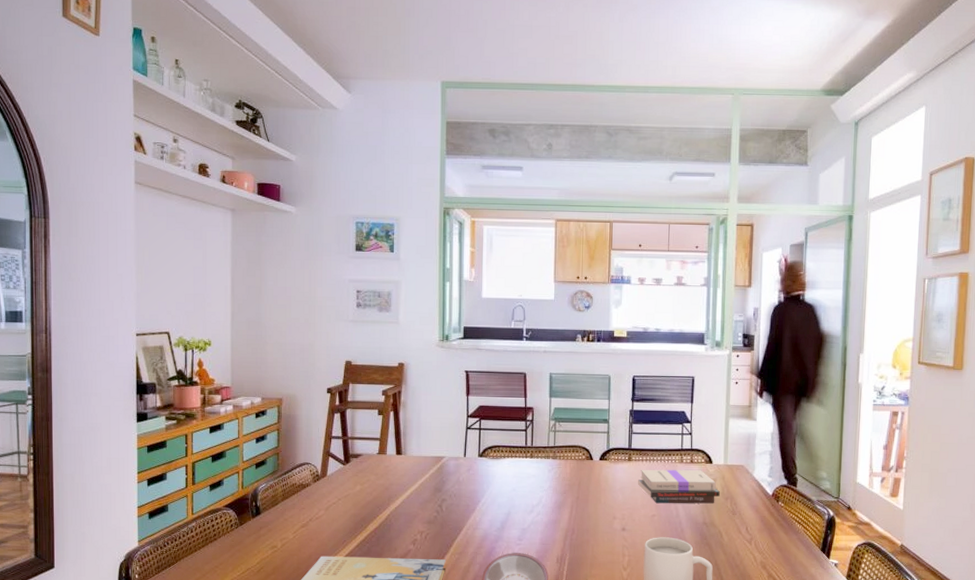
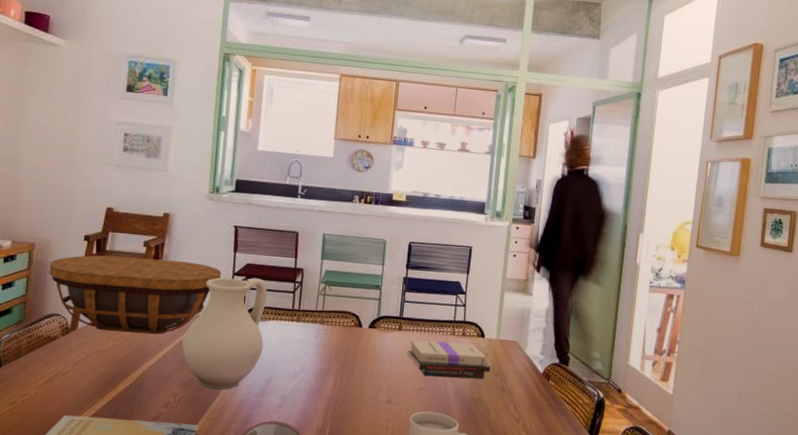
basket: none [297,406,457,477] -> present [49,255,222,335]
pitcher: none [424,419,500,526] -> present [181,277,267,390]

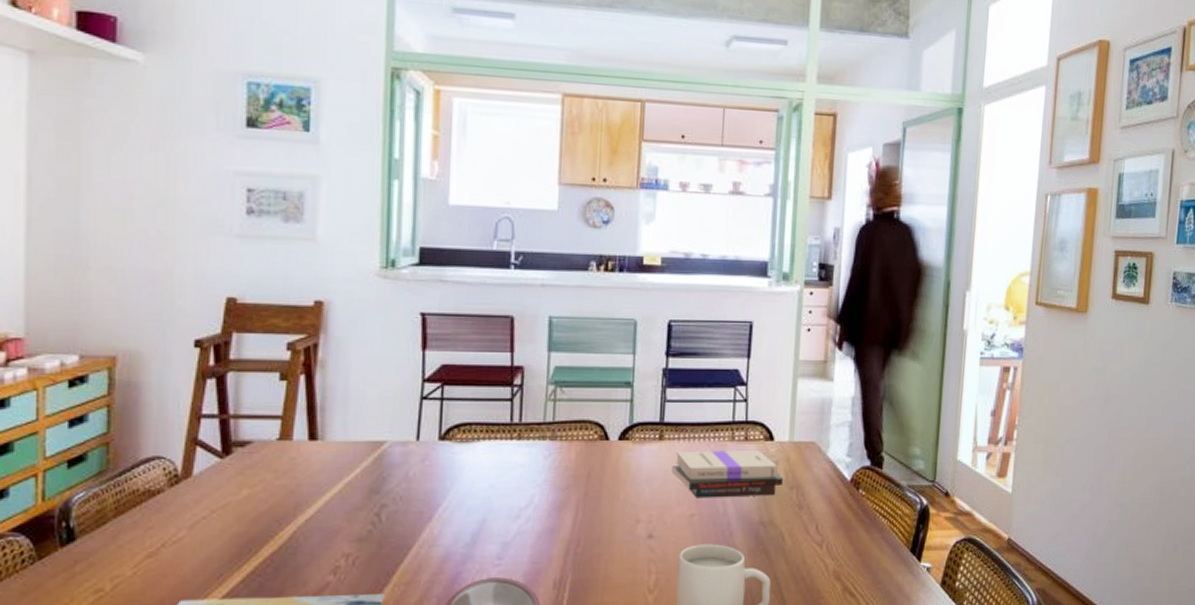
basket: present [49,255,222,335] -> none [142,367,406,475]
pitcher: present [181,277,267,390] -> none [352,384,473,543]

